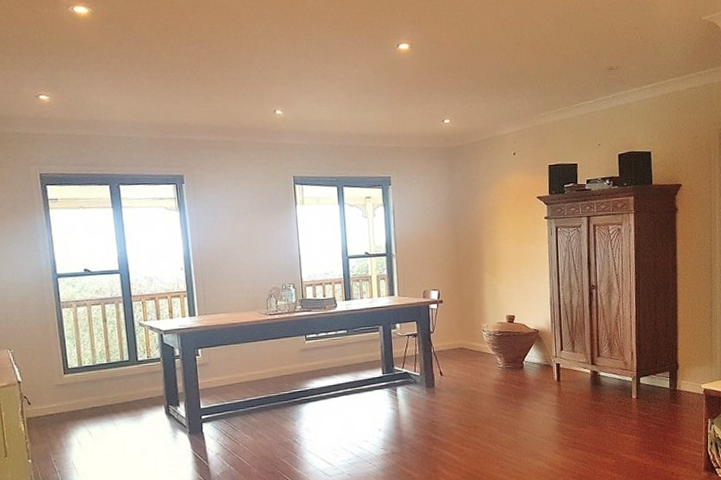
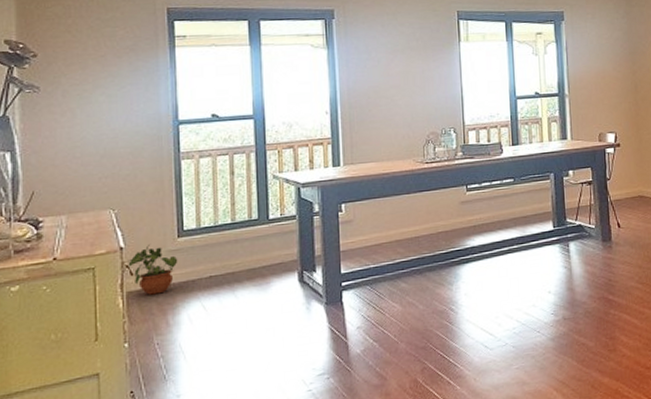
potted plant: none [25,380,66,421] -> present [128,245,178,295]

